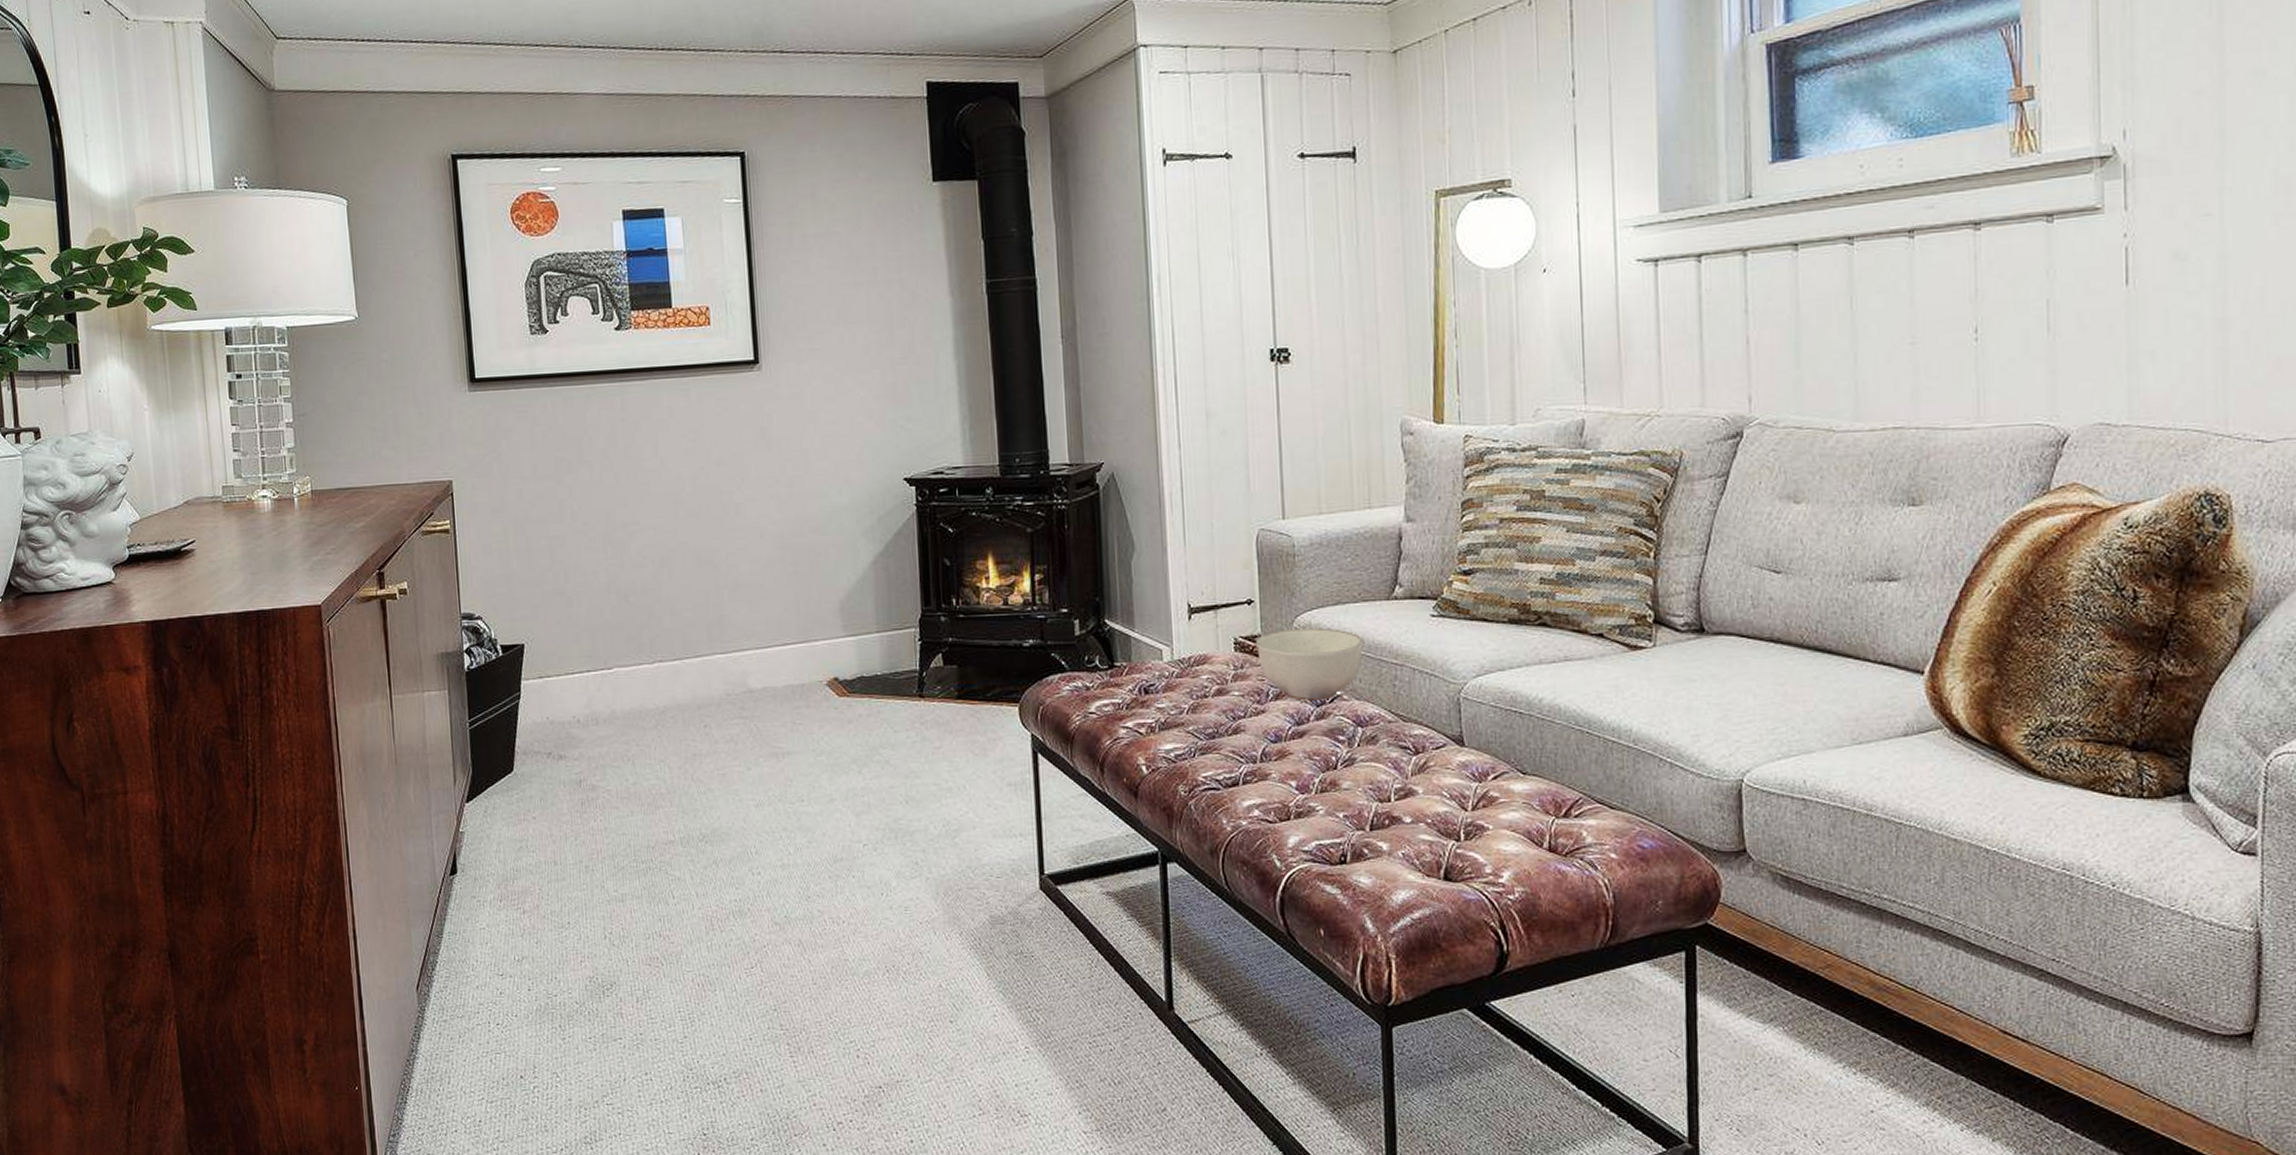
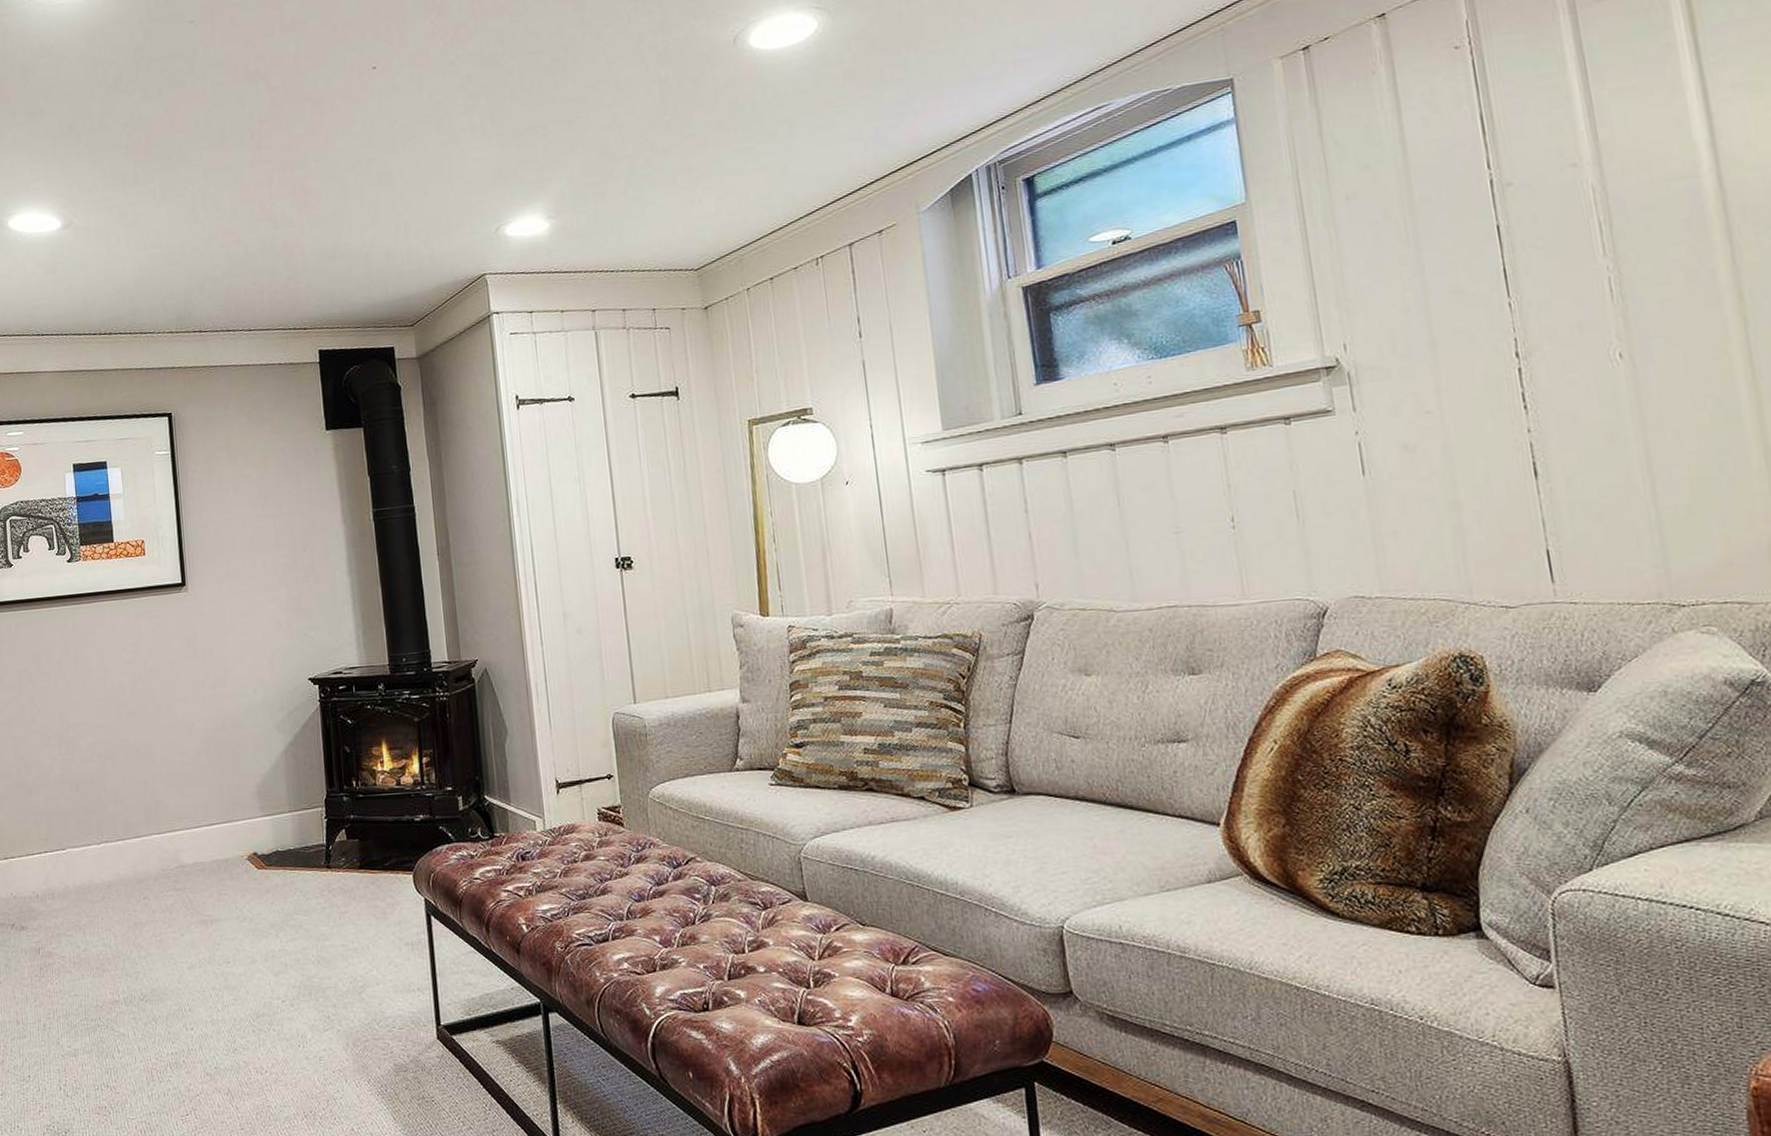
bowl: present [1256,627,1363,701] -> none [617,798,712,864]

